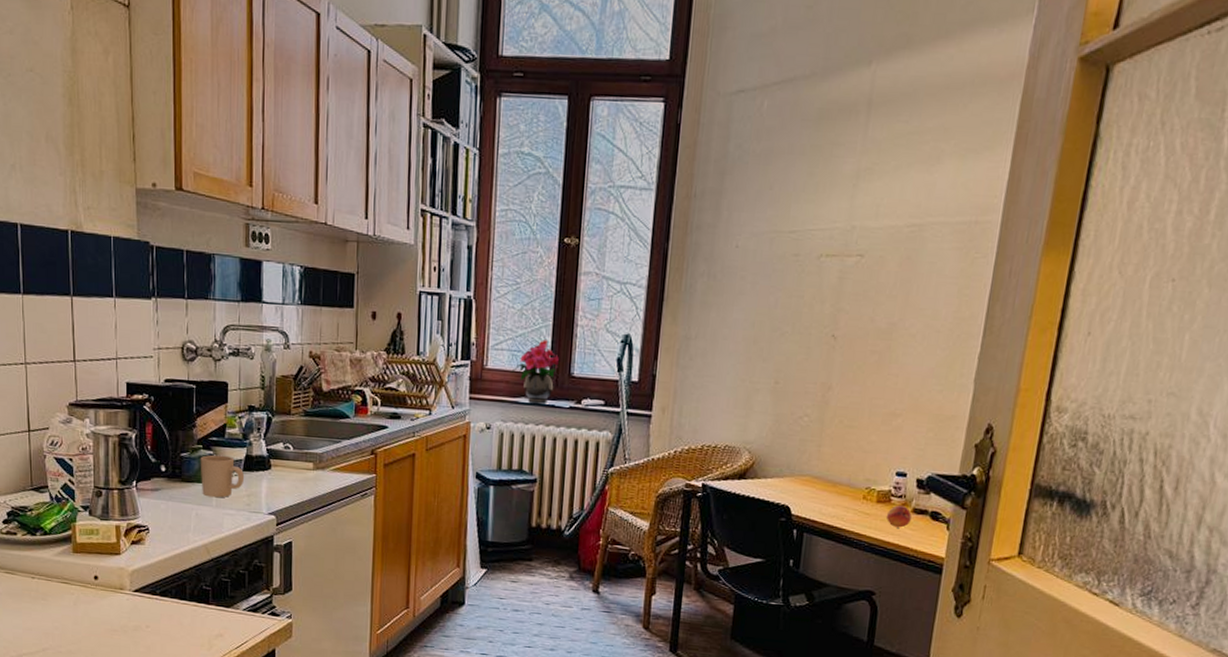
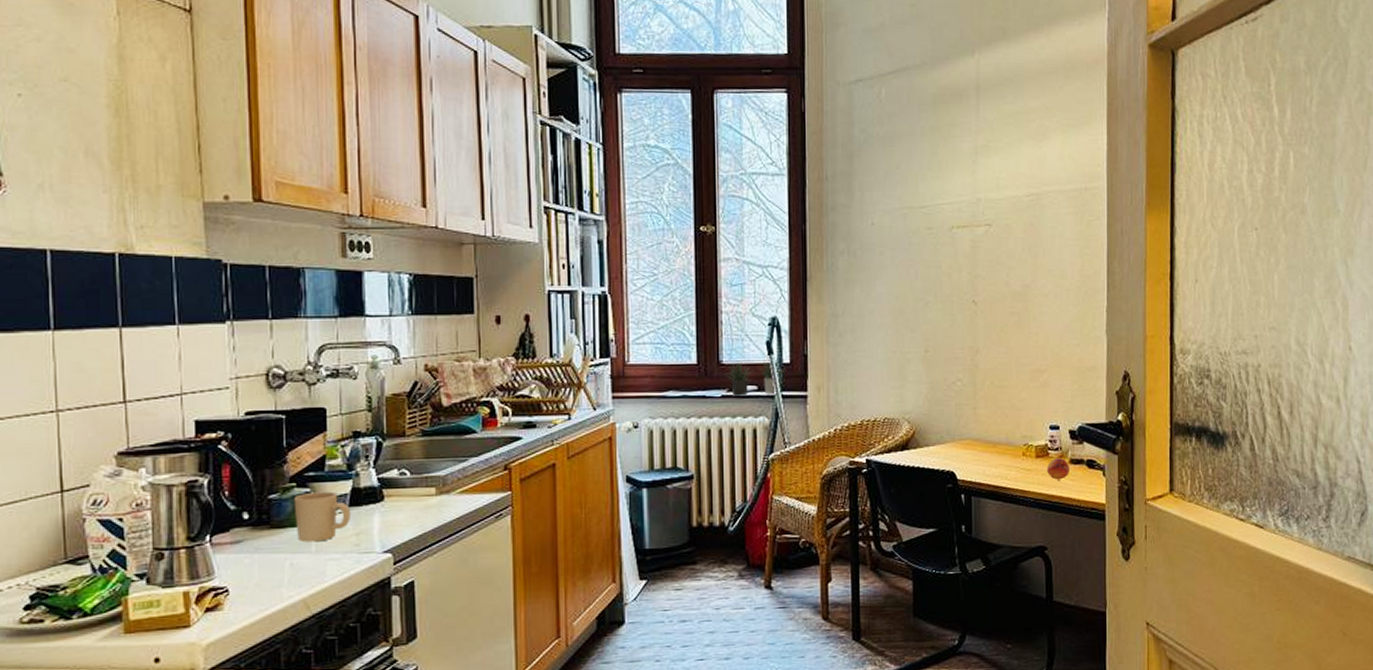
potted flower: present [511,340,559,405] -> none [655,329,706,397]
succulent plant: none [575,376,634,410] -> present [725,360,787,396]

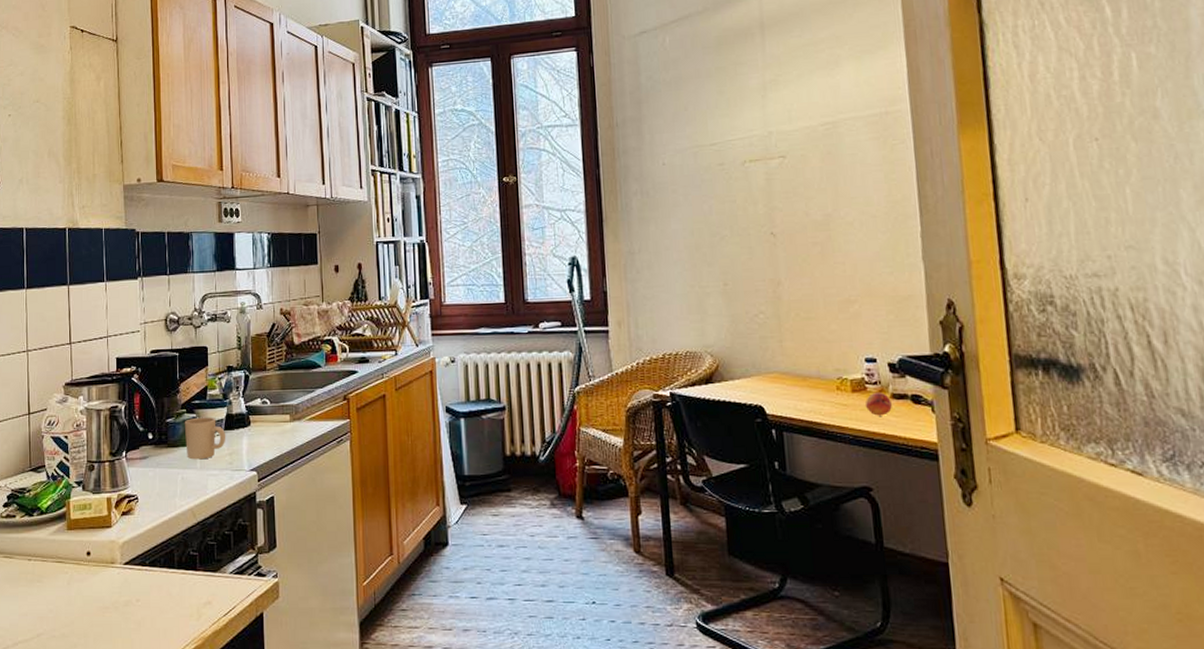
succulent plant: present [725,360,787,396] -> none [530,297,588,332]

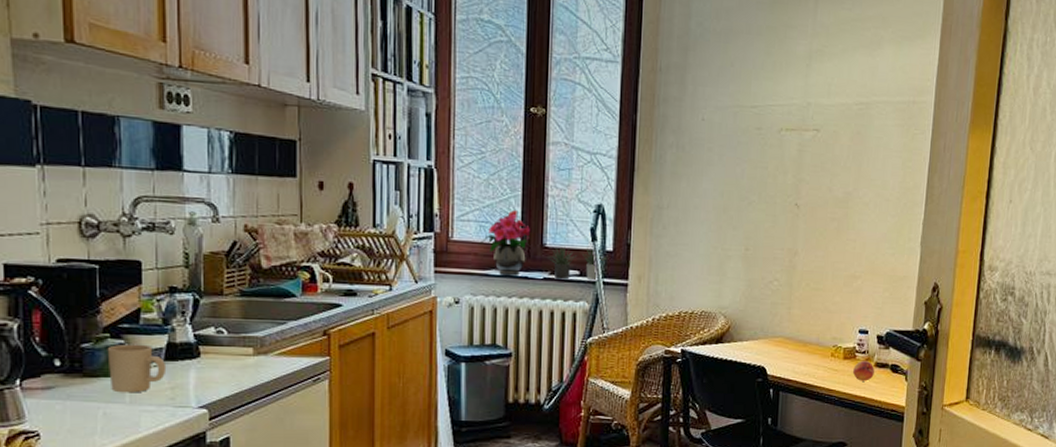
potted flower: none [468,271,513,334] -> present [479,210,530,277]
succulent plant: none [530,297,588,332] -> present [548,246,609,280]

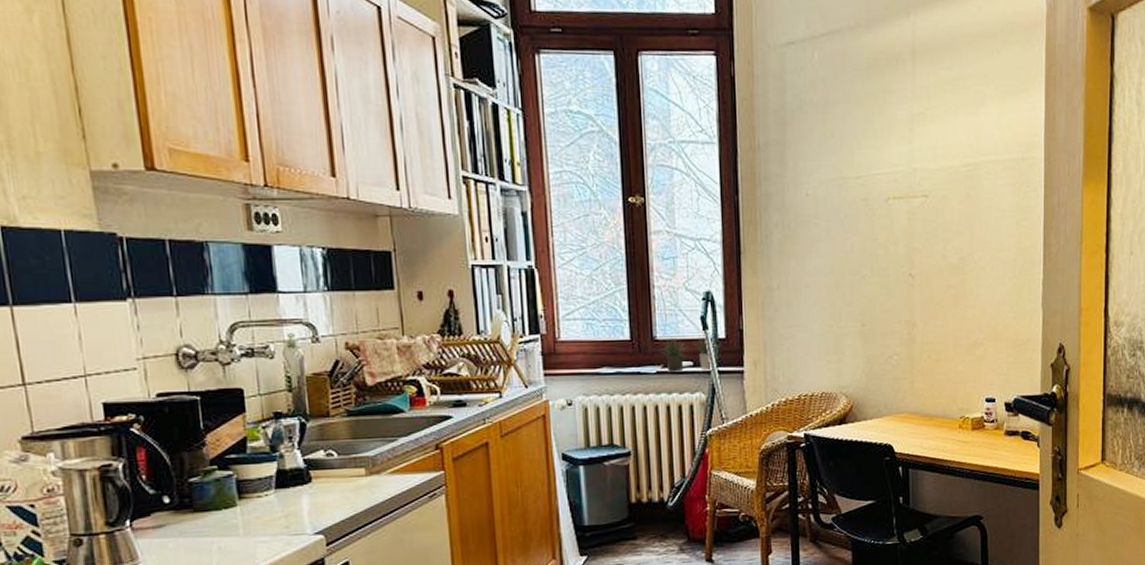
mug: present [107,344,167,393] -> none [216,473,279,526]
potted flower: present [479,210,530,277] -> none [587,305,639,374]
fruit: present [852,360,874,381] -> none [982,429,1005,452]

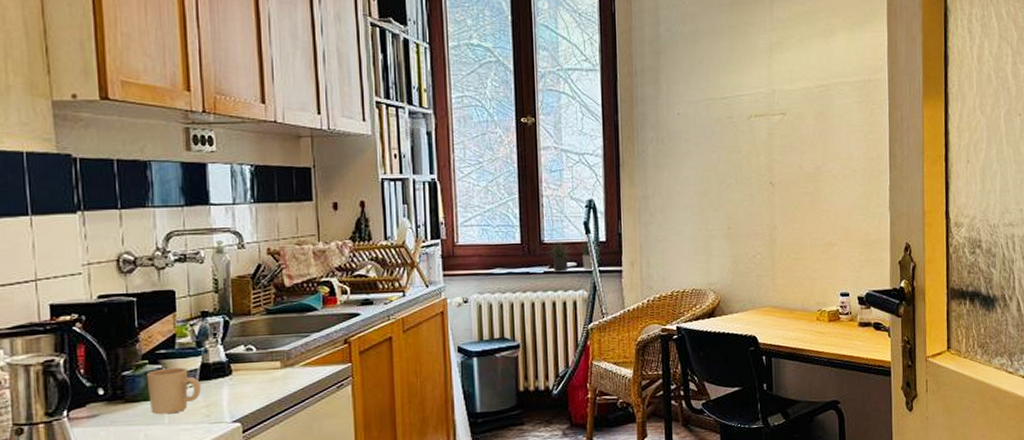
mug: none [216,473,279,526] -> present [146,367,202,415]

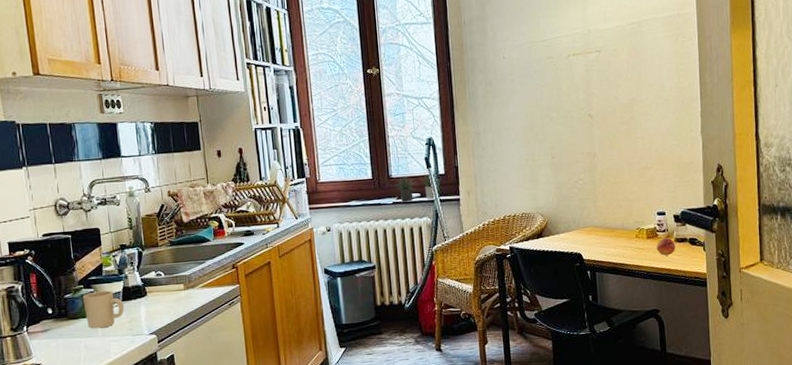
fruit: none [838,321,859,341] -> present [656,237,675,256]

